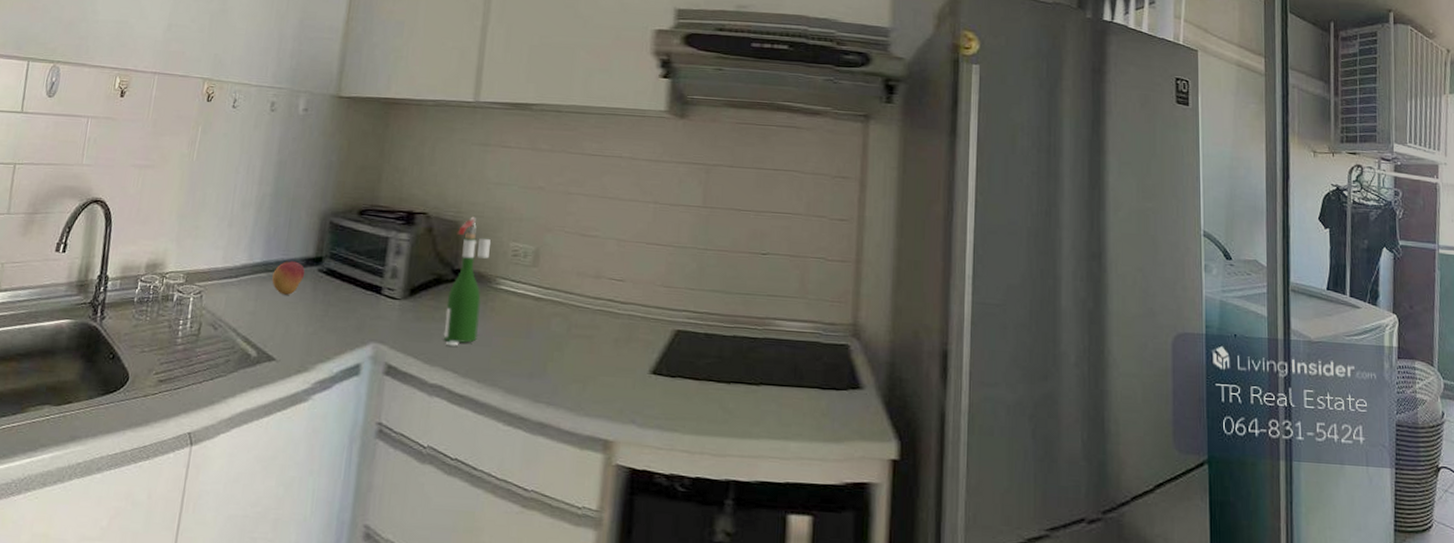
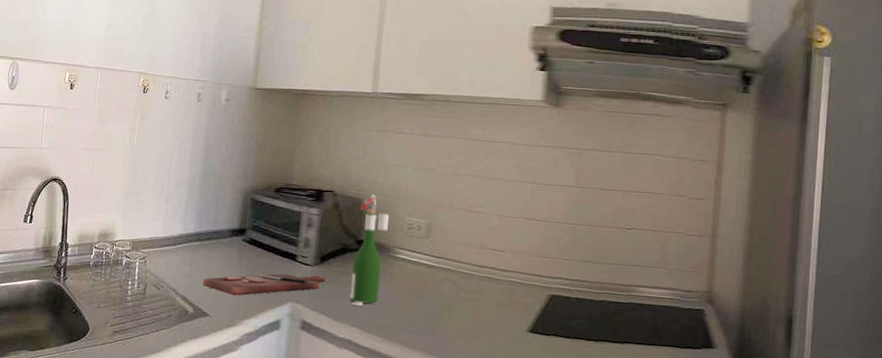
cutting board: none [269,309,416,336] -> present [202,274,326,296]
fruit: present [272,261,305,295] -> none [204,231,232,261]

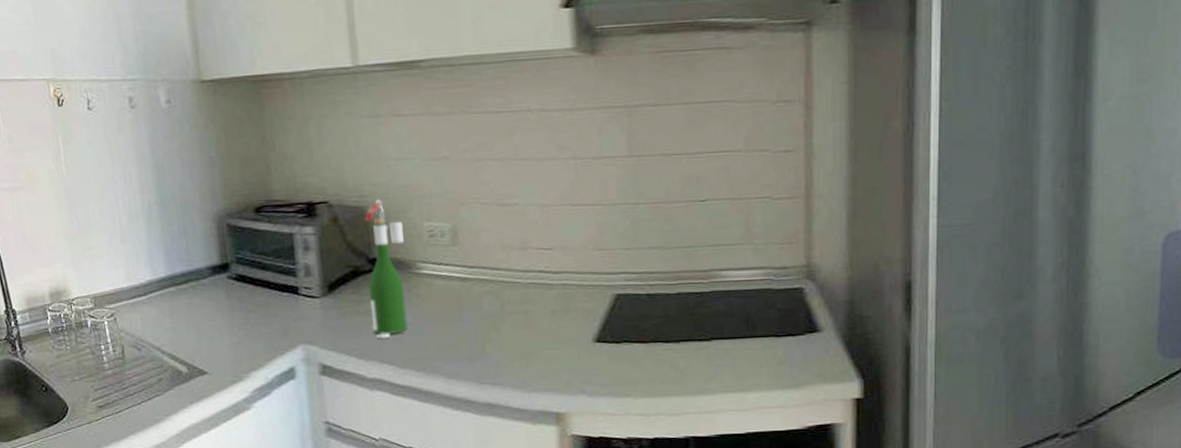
cutting board: present [202,274,326,296] -> none [190,308,339,346]

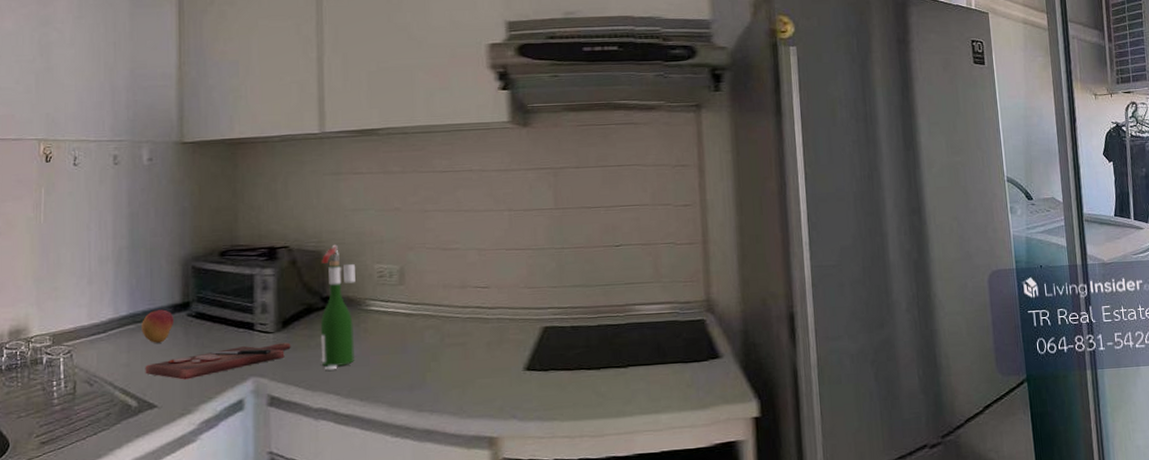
fruit: none [181,271,215,307] -> present [142,309,174,343]
cutting board: none [190,308,339,346] -> present [145,342,291,380]

